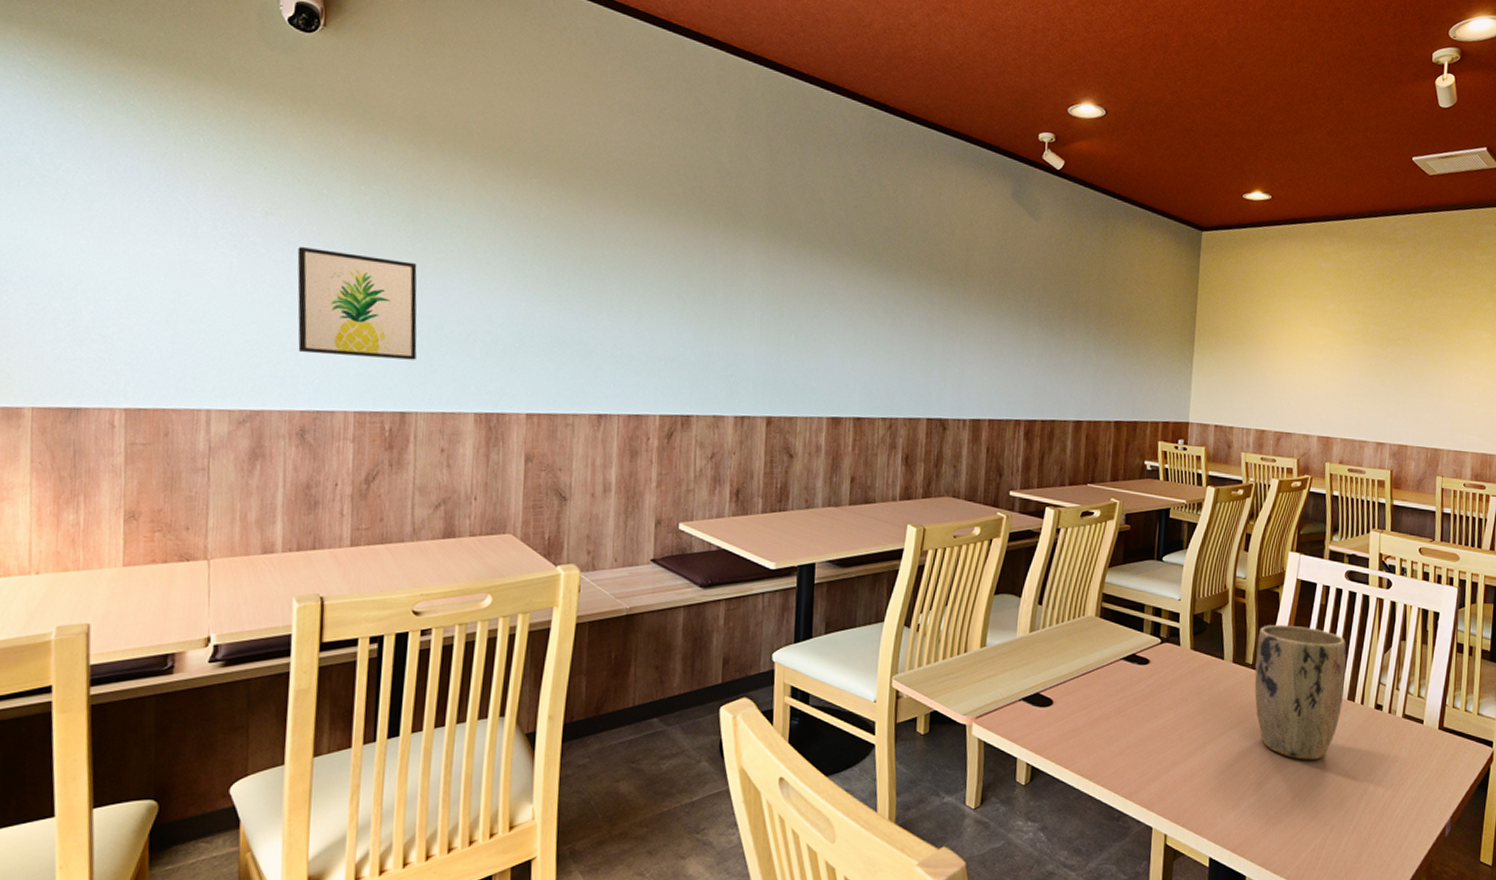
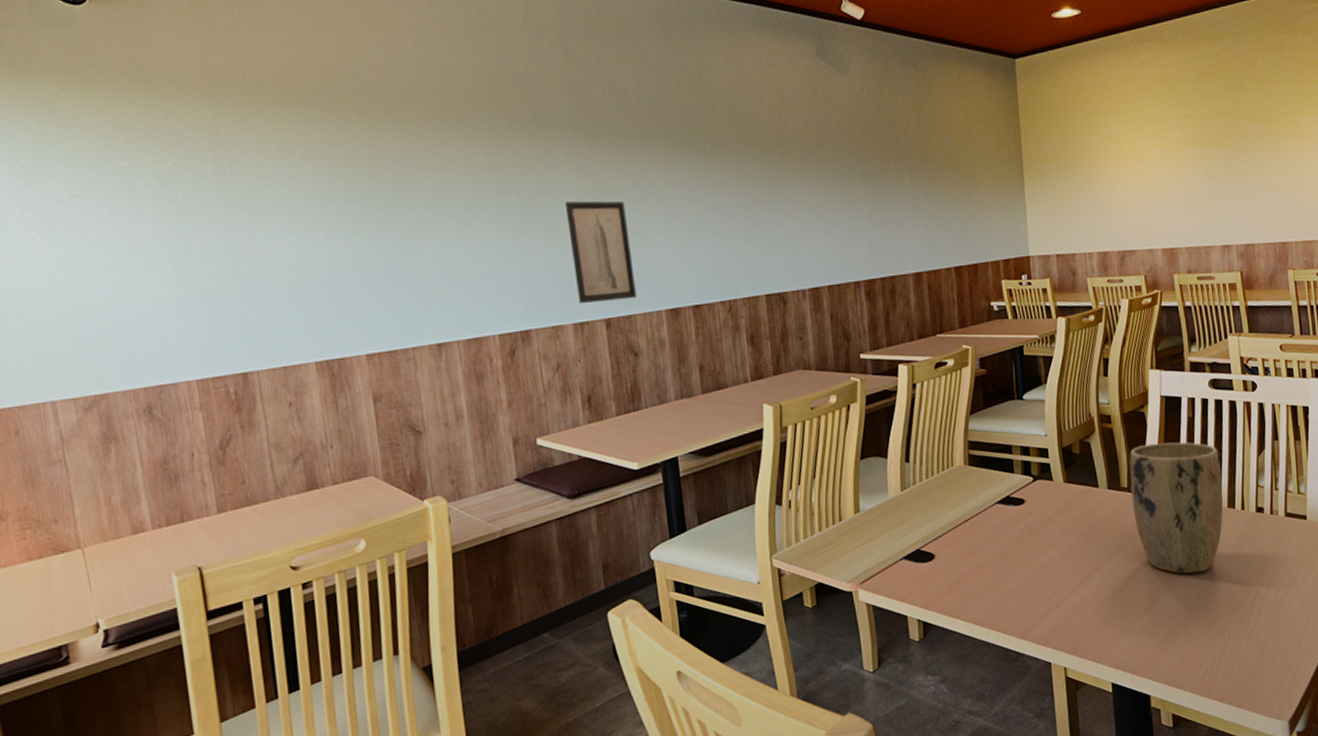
wall art: present [297,246,417,360] -> none [110,221,248,330]
wall art: none [743,296,804,402] -> present [564,201,637,303]

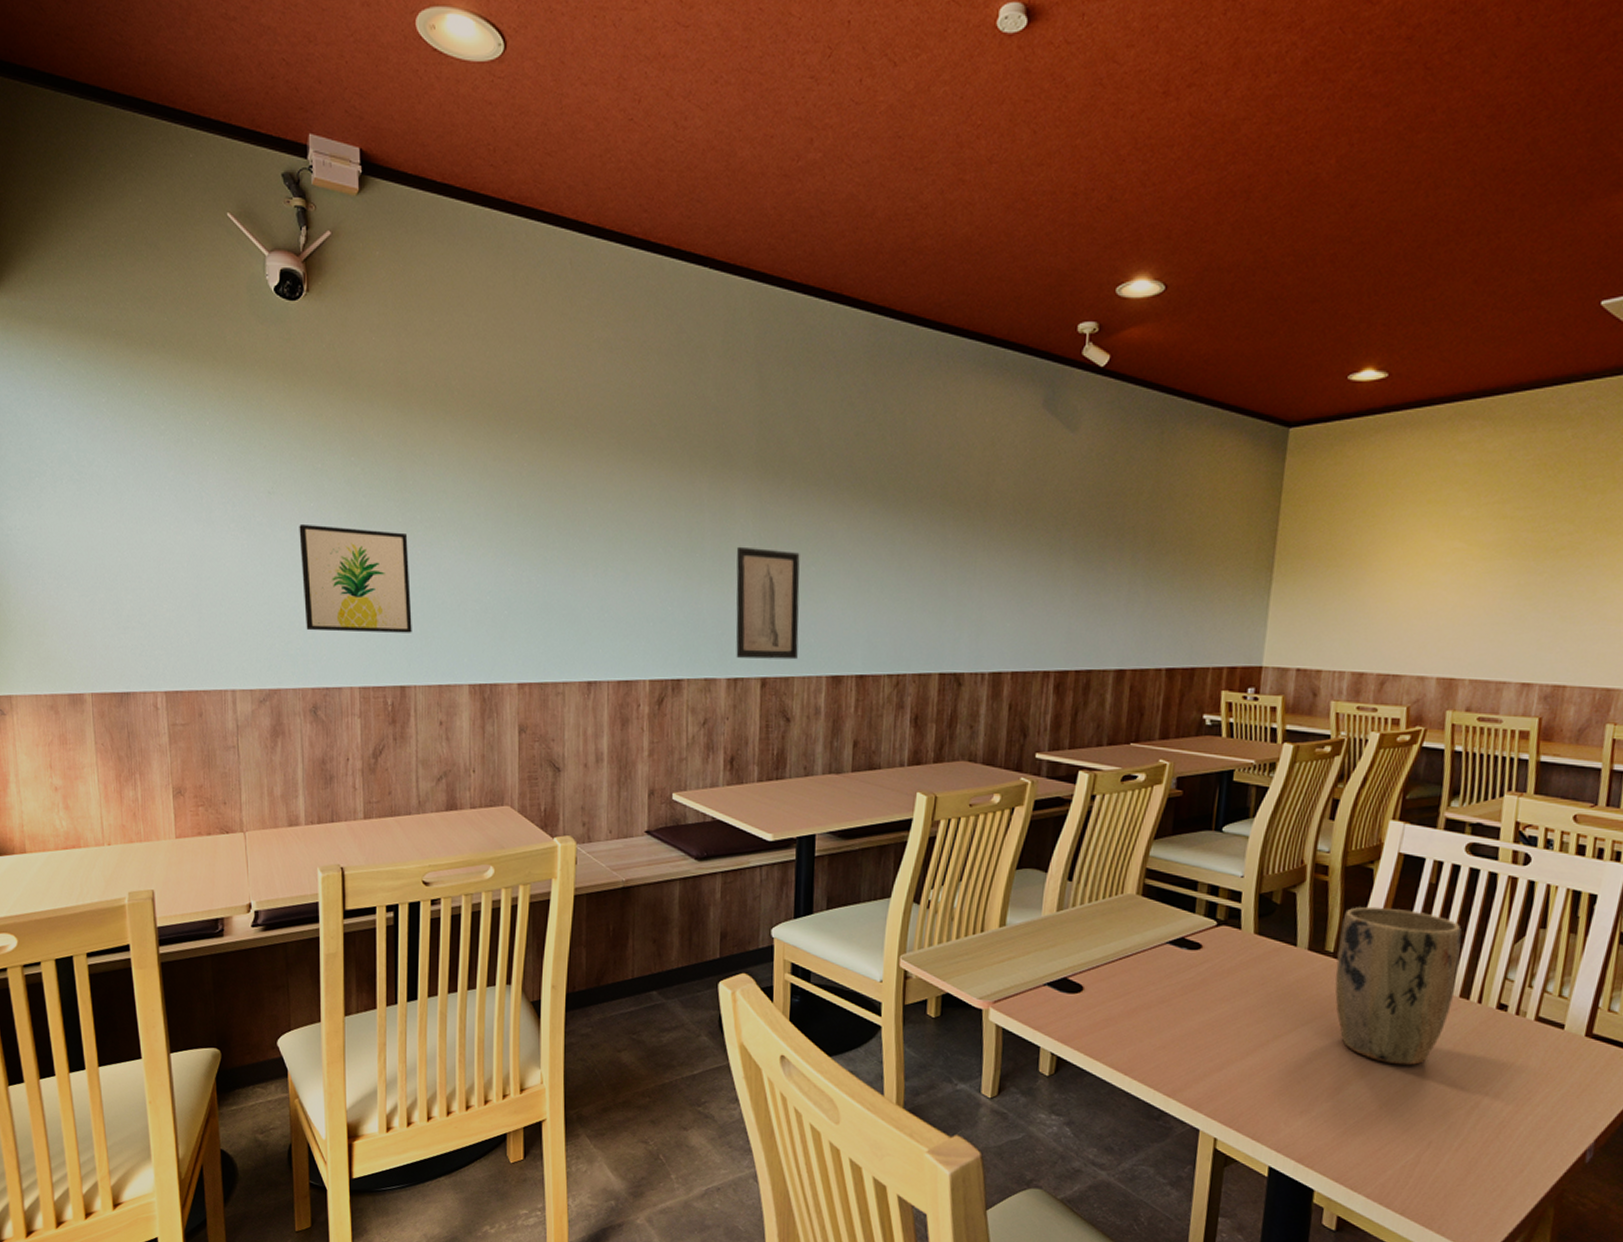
wall art: none [110,221,248,330] -> present [299,523,412,633]

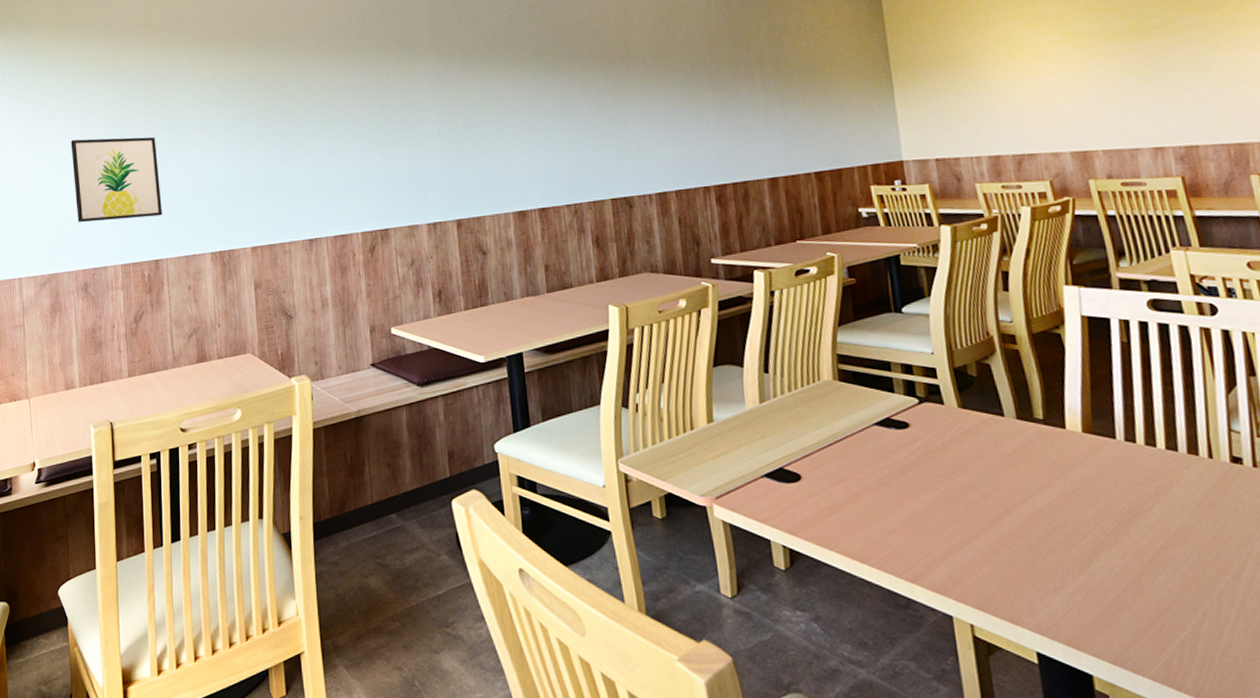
wall art: present [736,546,800,660] -> none [422,113,486,205]
plant pot: present [1335,906,1462,1066] -> none [1043,370,1182,530]

